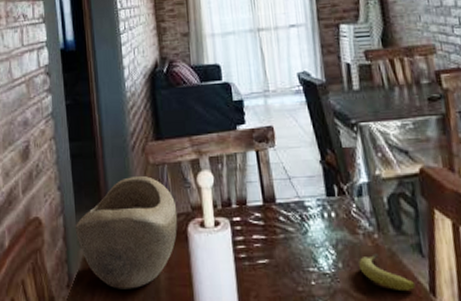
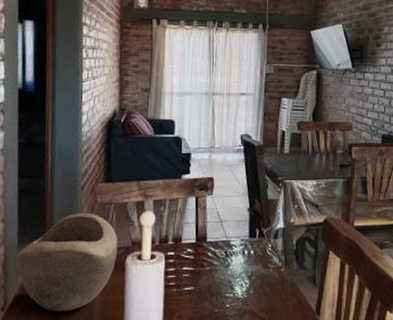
fruit: present [359,253,416,292] -> none [266,283,306,312]

